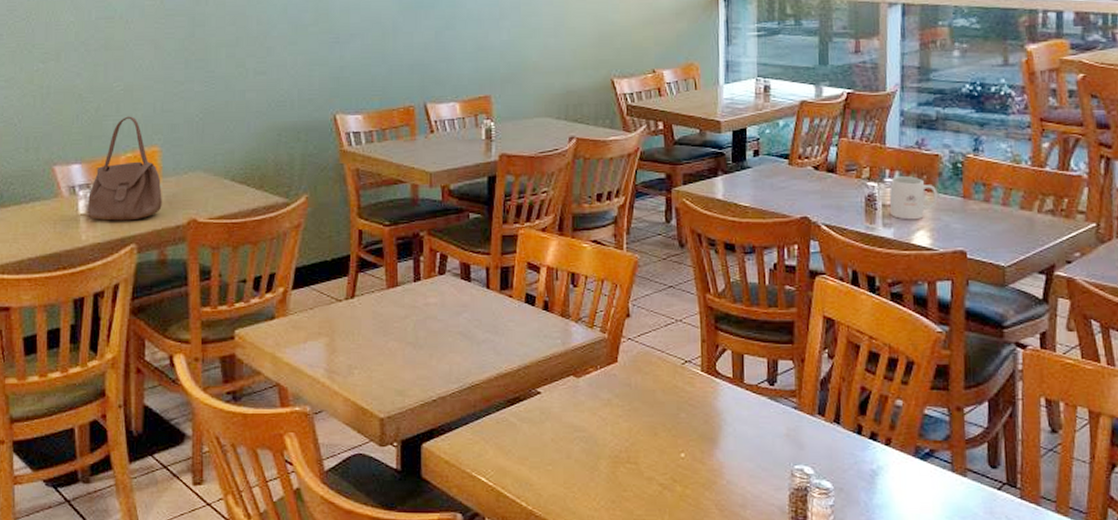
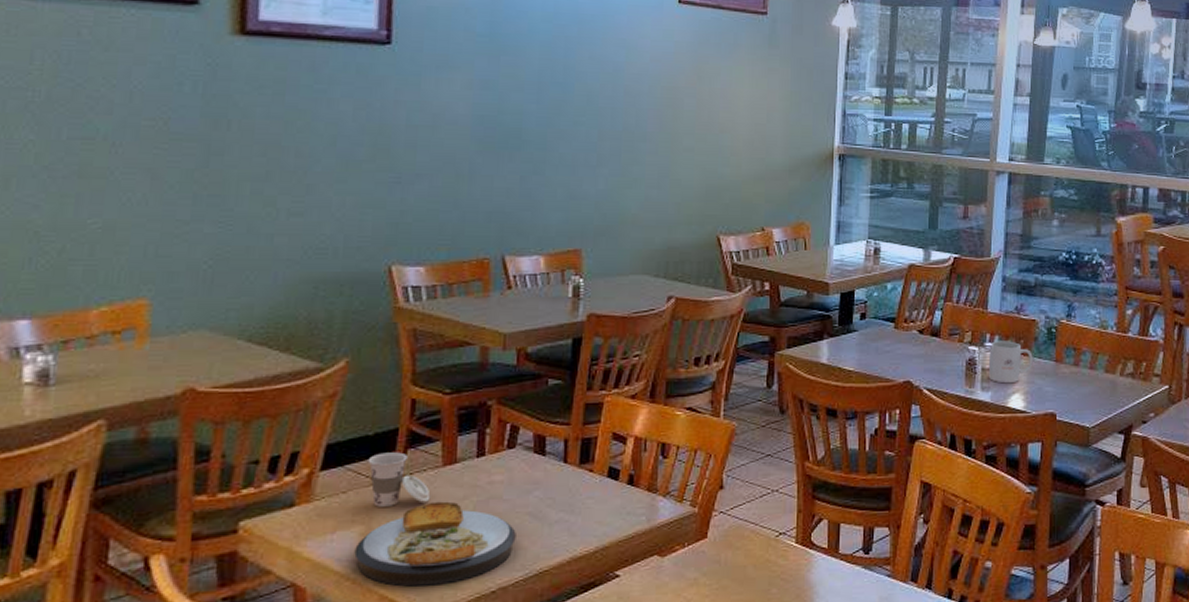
handbag: present [88,116,162,221] -> none [37,261,149,391]
plate: none [322,319,450,392] -> present [354,501,516,587]
cup: none [328,275,379,322] -> present [367,452,431,507]

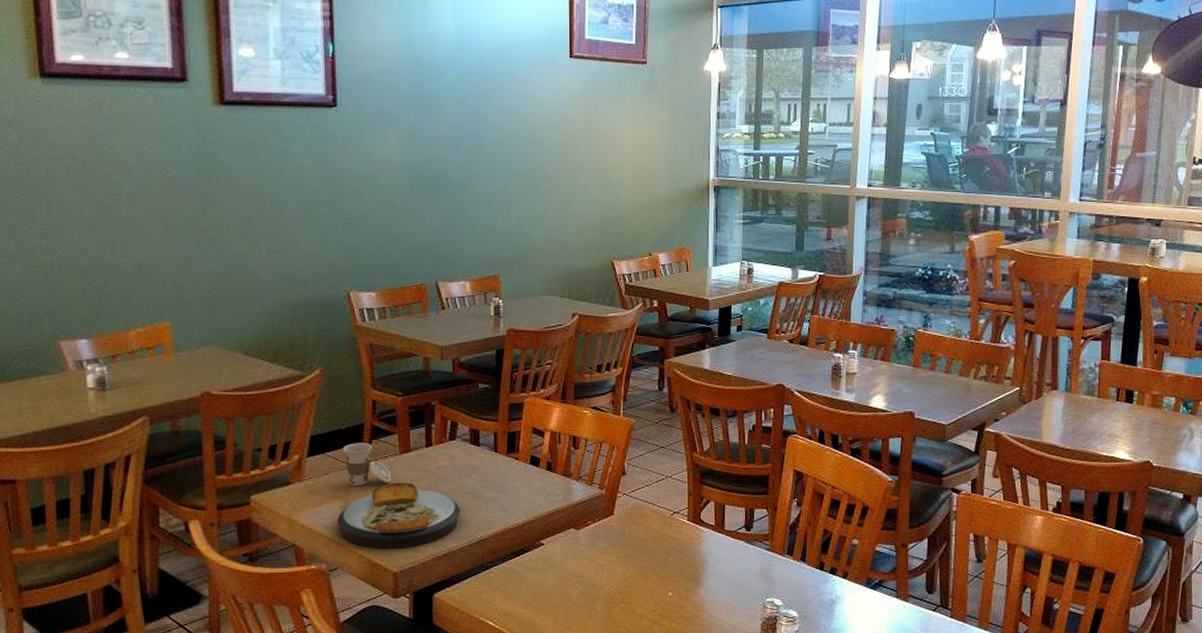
mug: present [988,341,1033,384] -> none [852,348,893,386]

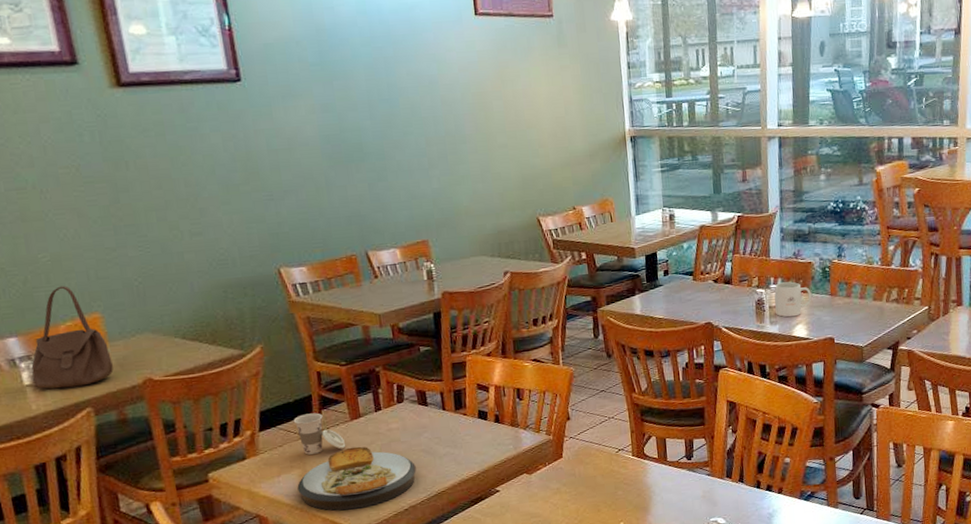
handbag: none [97,292,174,394] -> present [31,286,113,389]
mug: none [852,348,893,386] -> present [774,281,812,318]

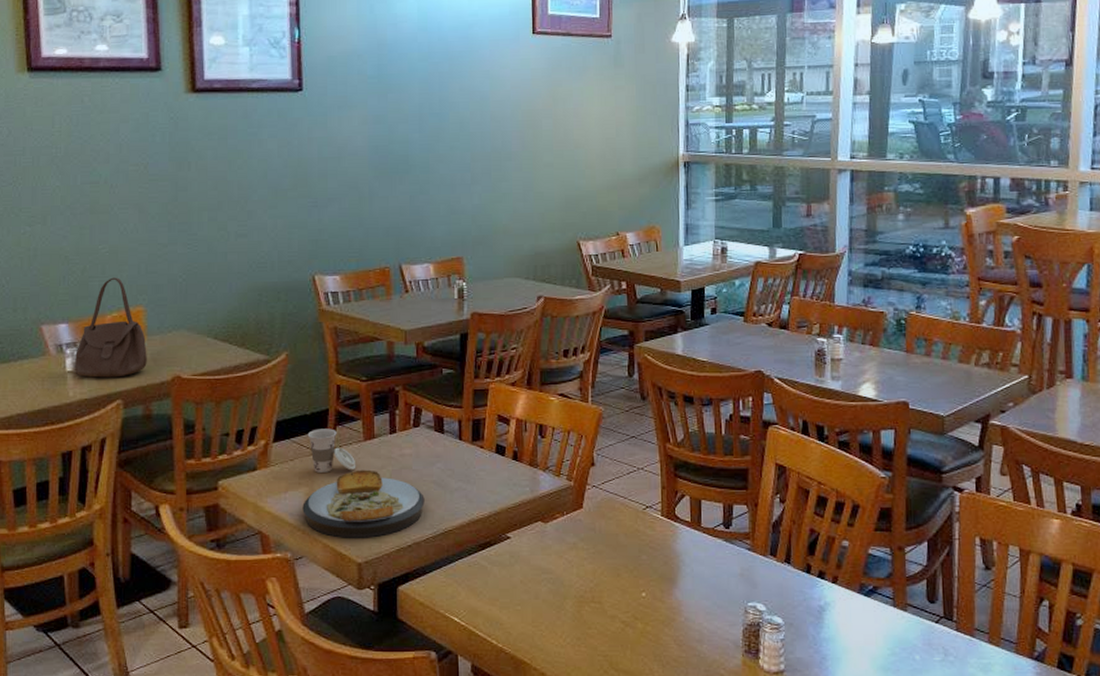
mug: present [774,281,812,318] -> none [837,332,883,373]

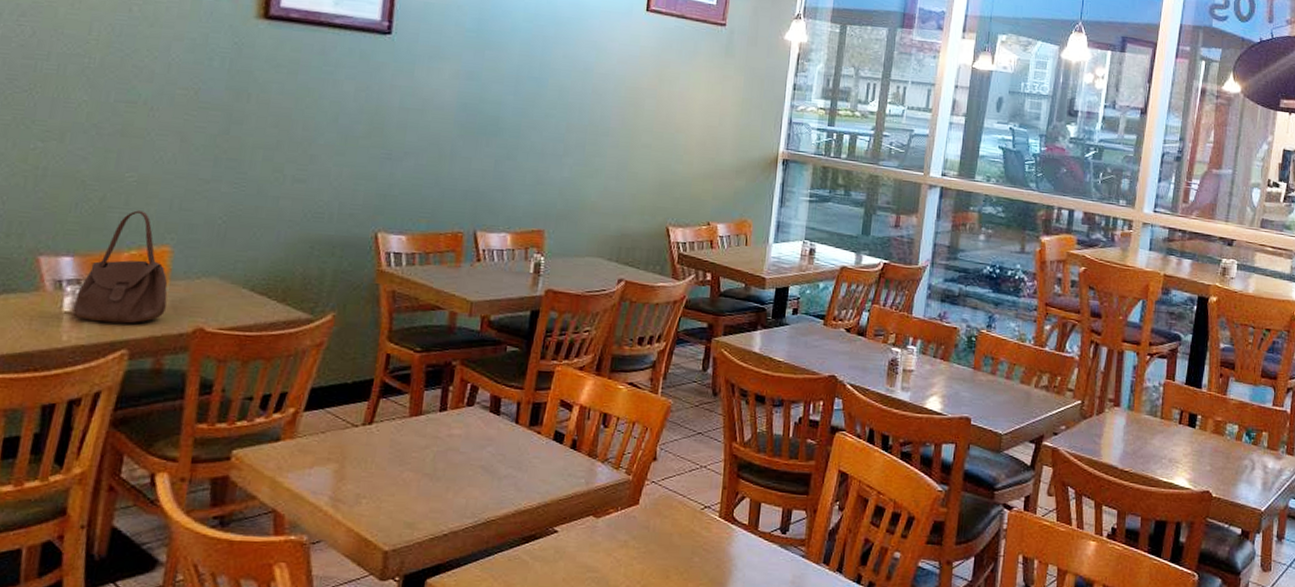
plate: present [302,469,425,538] -> none [328,448,469,524]
cup: present [307,428,356,473] -> none [345,400,397,449]

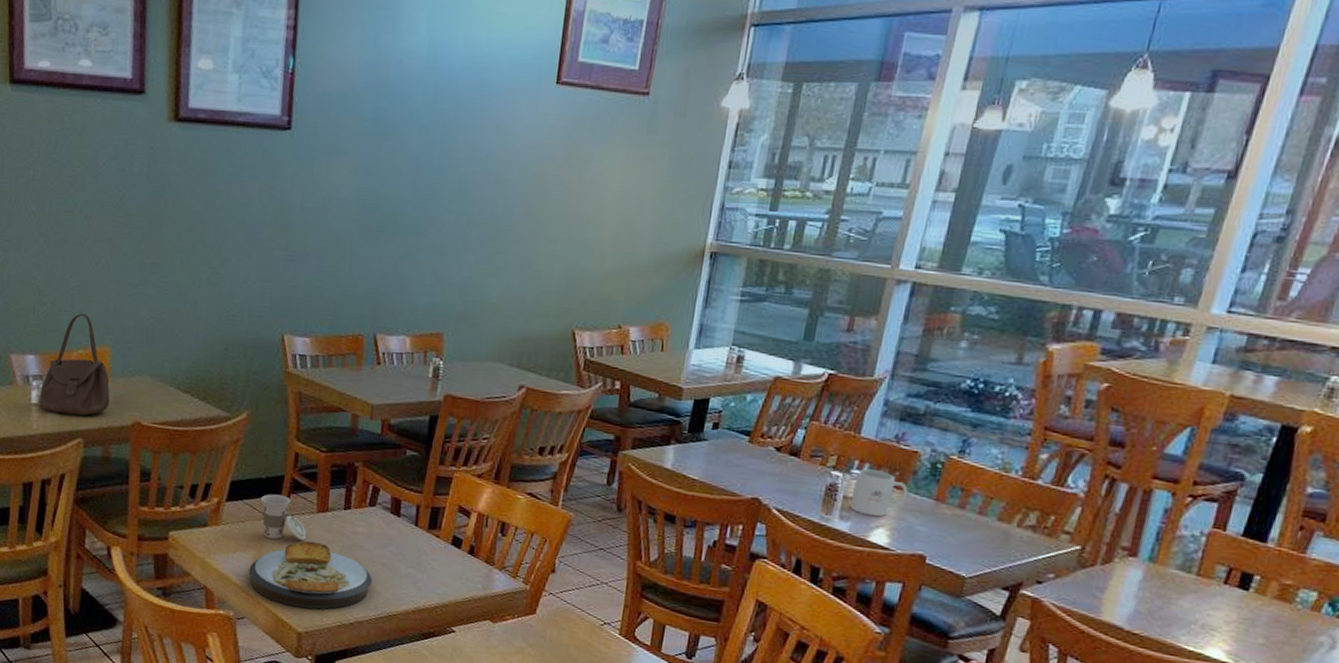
plate: none [328,448,469,524] -> present [248,540,372,610]
cup: none [345,400,397,449] -> present [260,494,307,541]
mug: none [908,344,952,386] -> present [849,469,908,517]

